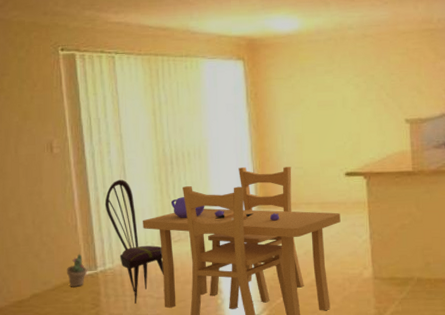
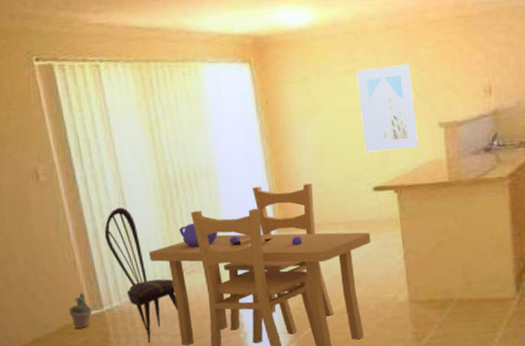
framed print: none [335,68,386,142] -> present [356,64,418,152]

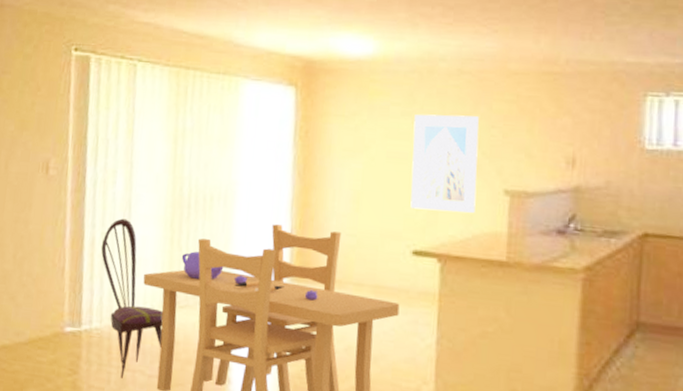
decorative plant: present [68,292,93,329] -> none [44,304,69,345]

